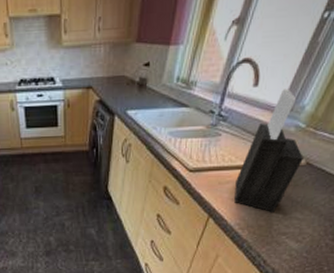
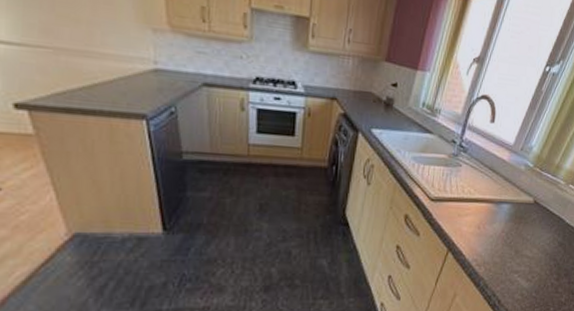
knife block: present [234,89,303,212] -> none [472,129,532,249]

